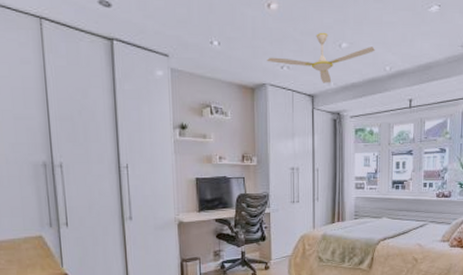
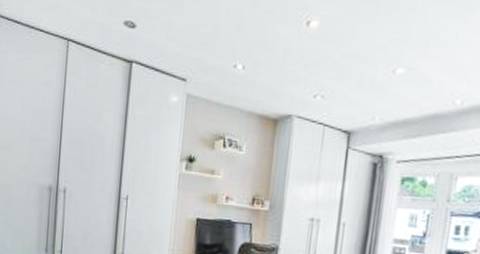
ceiling fan: present [266,32,375,83] -> none [296,54,443,118]

